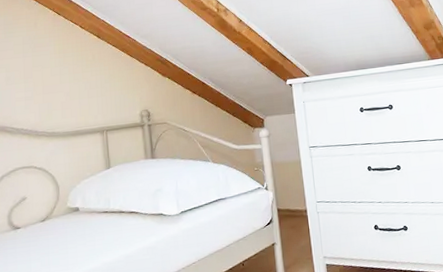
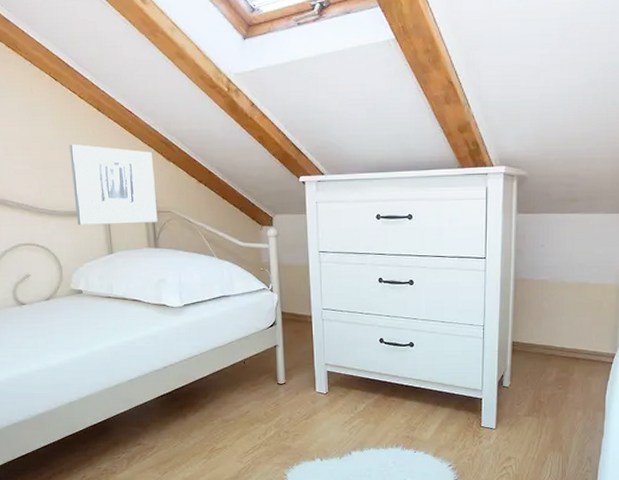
wall art: none [69,69,155,144] -> present [69,144,158,225]

